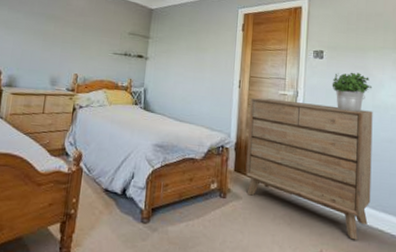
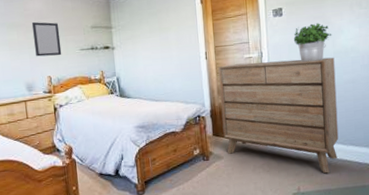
home mirror: none [68,17,98,56] -> present [31,21,62,57]

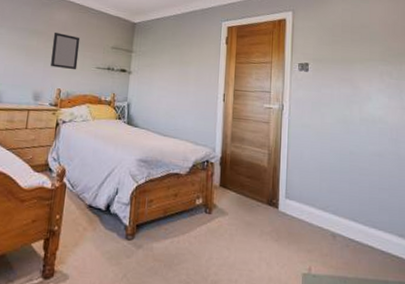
dresser: present [218,57,339,174] -> none [231,111,360,257]
potted plant: present [293,23,332,62] -> none [318,84,359,125]

